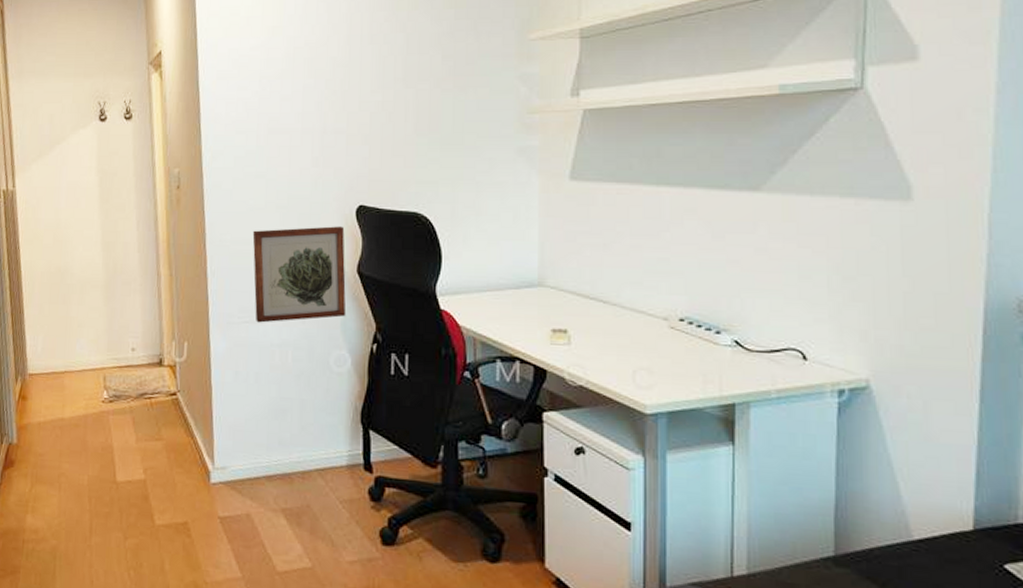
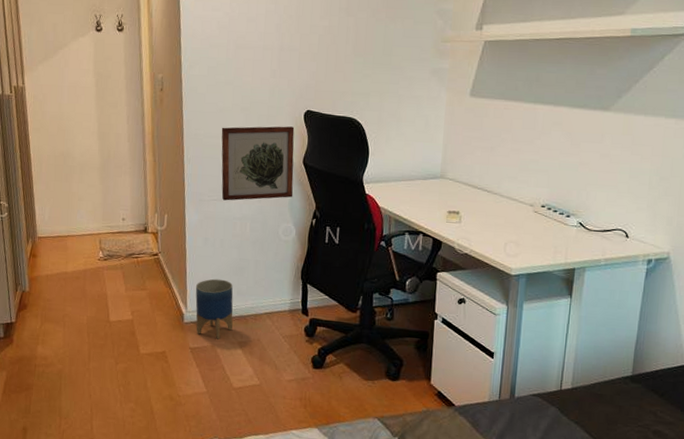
planter: none [224,424,274,506] -> present [195,278,233,340]

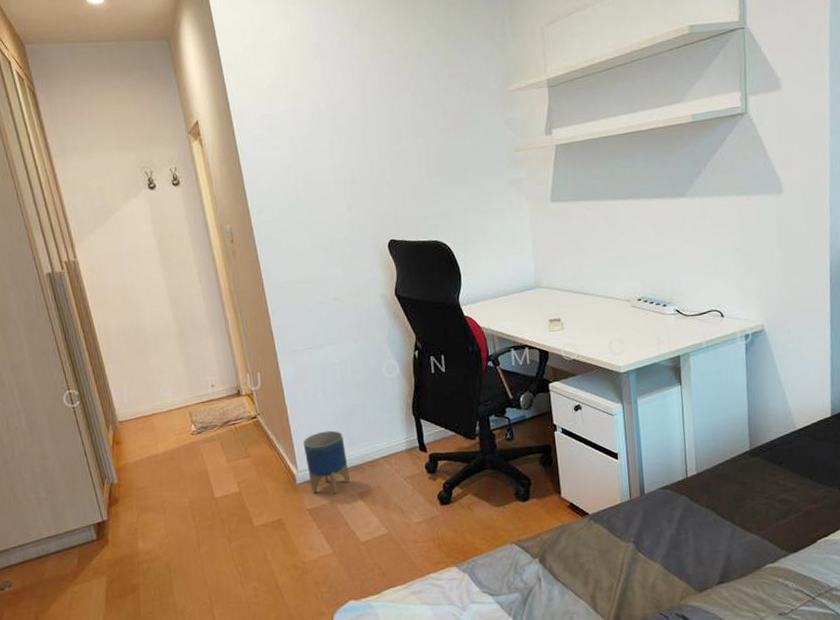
wall art: present [221,126,295,201] -> none [303,259,391,348]

